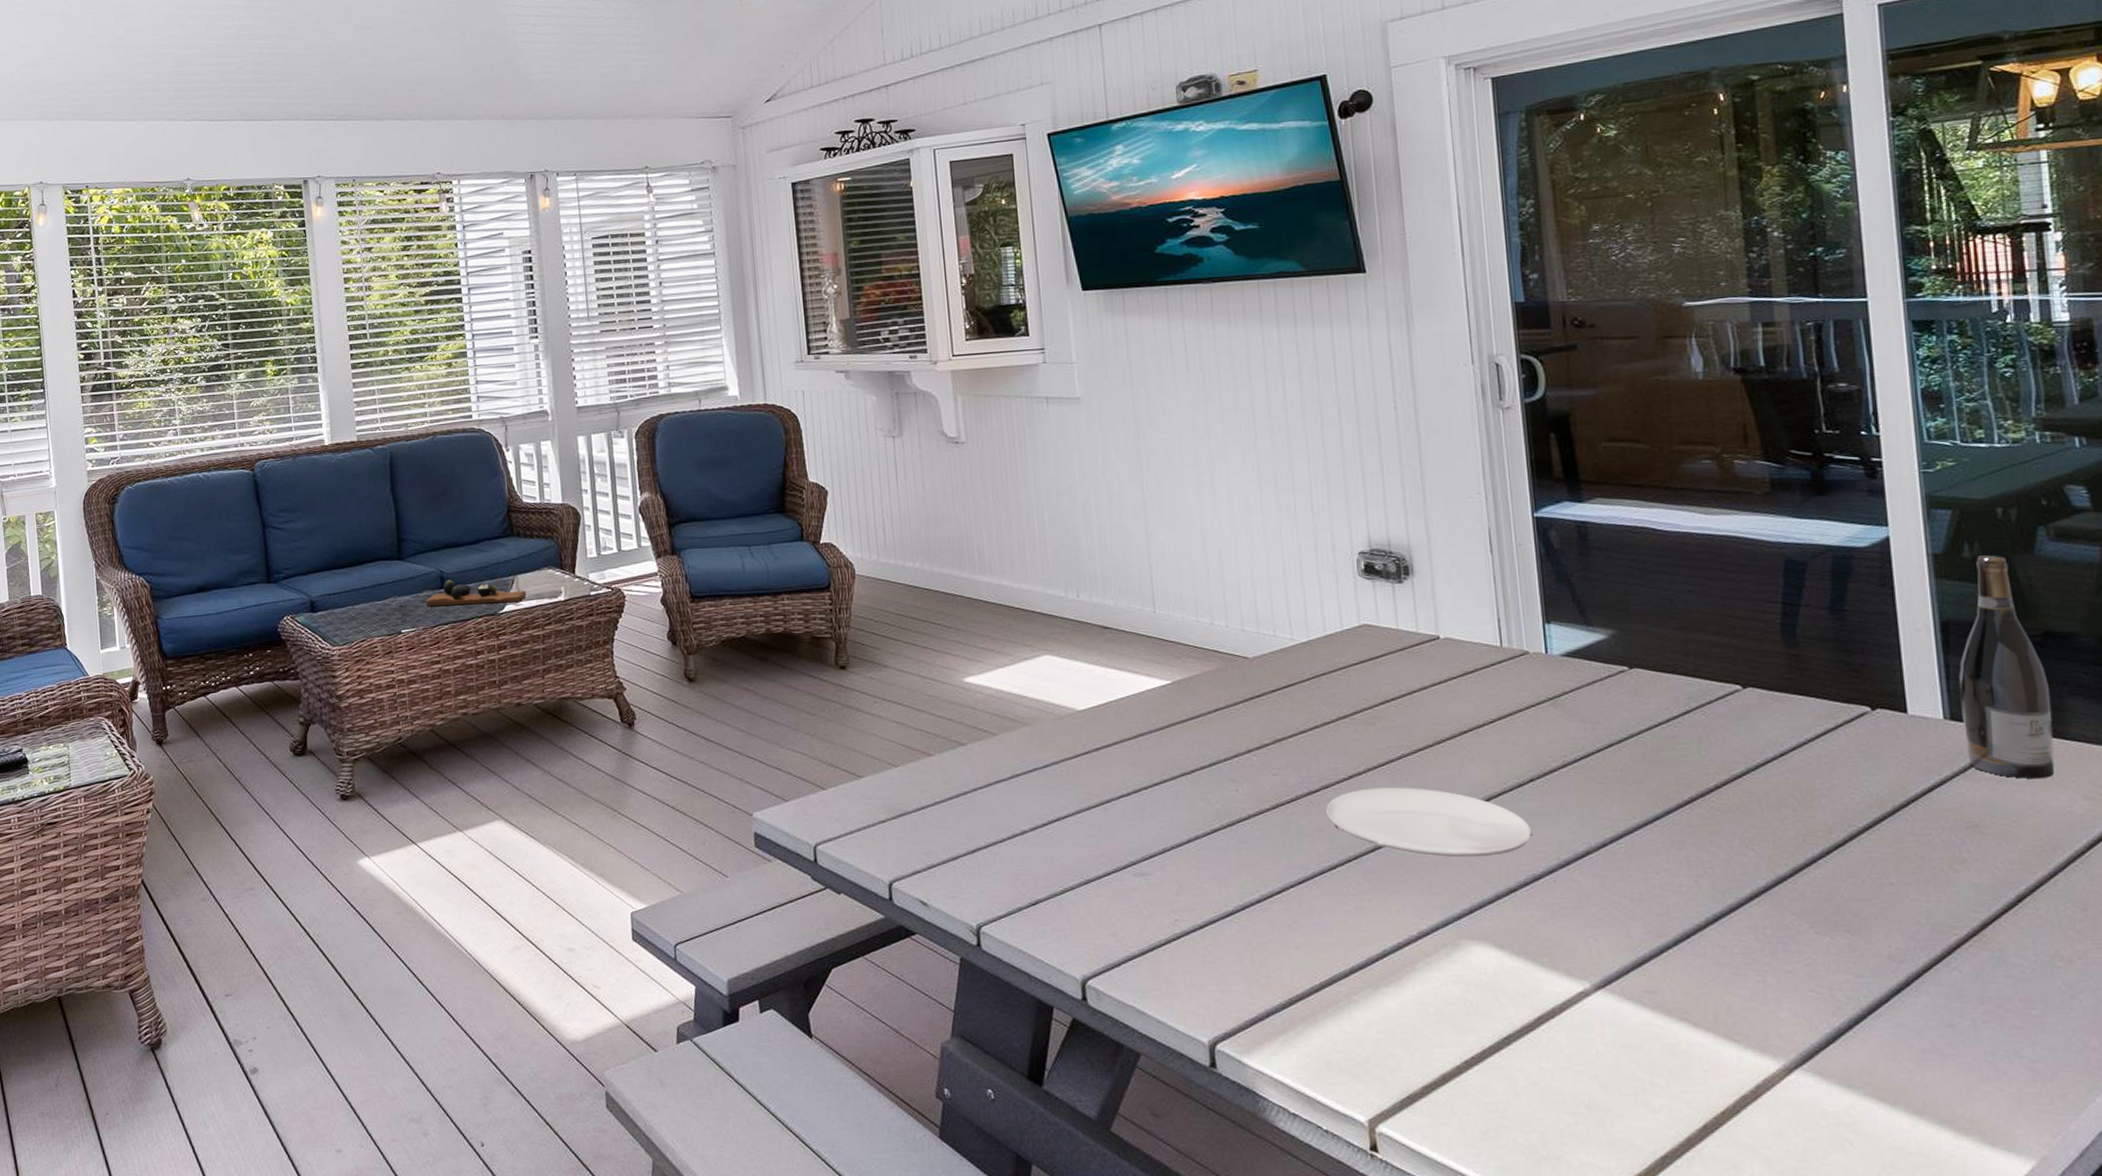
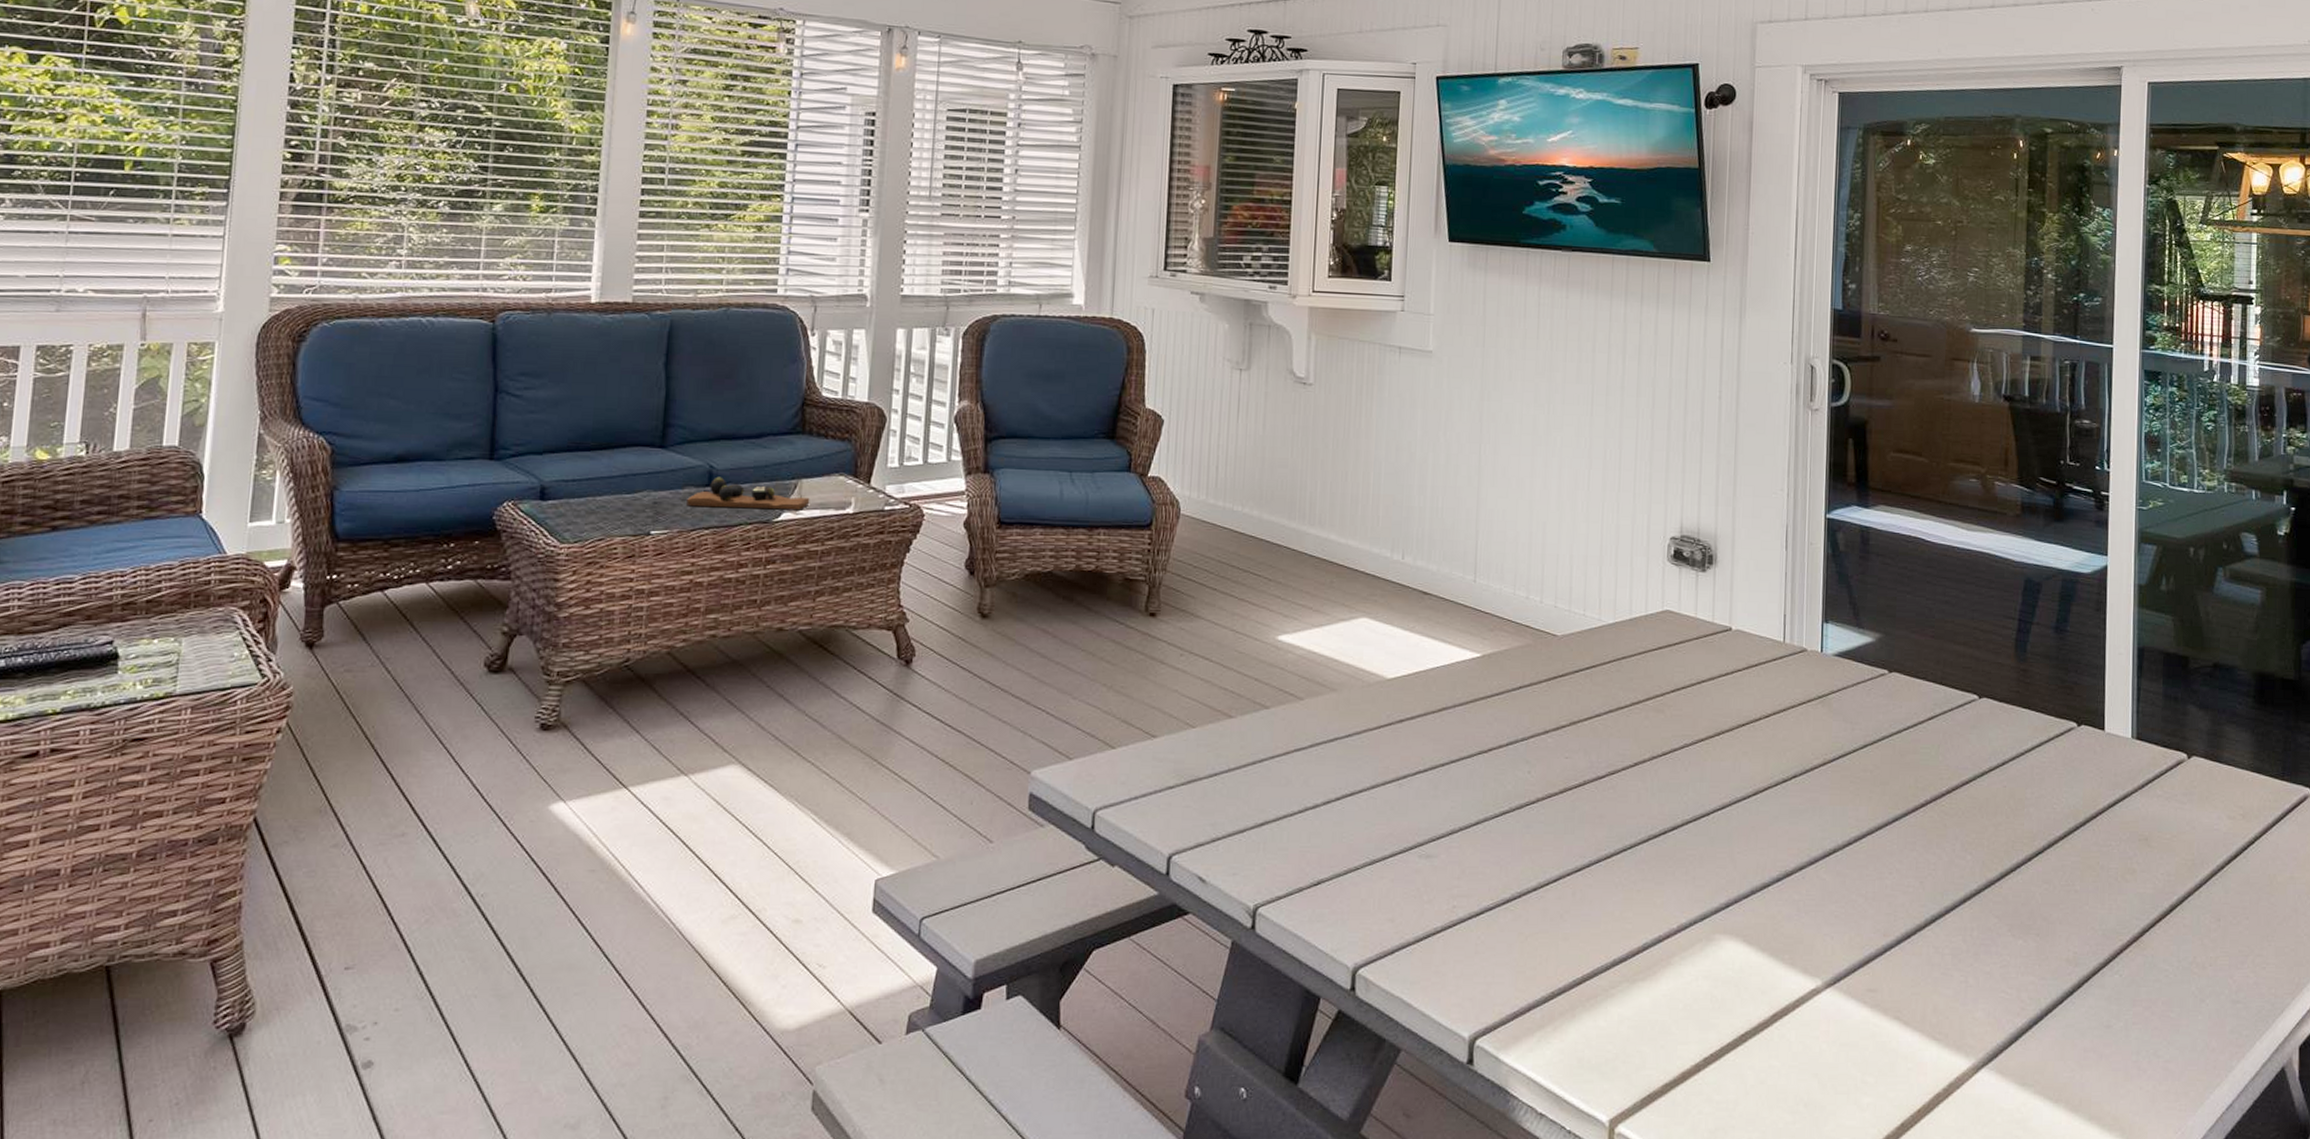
plate: present [1326,787,1532,858] -> none [1609,776,1790,852]
wine bottle: present [1958,555,2055,779] -> none [2145,590,2213,797]

